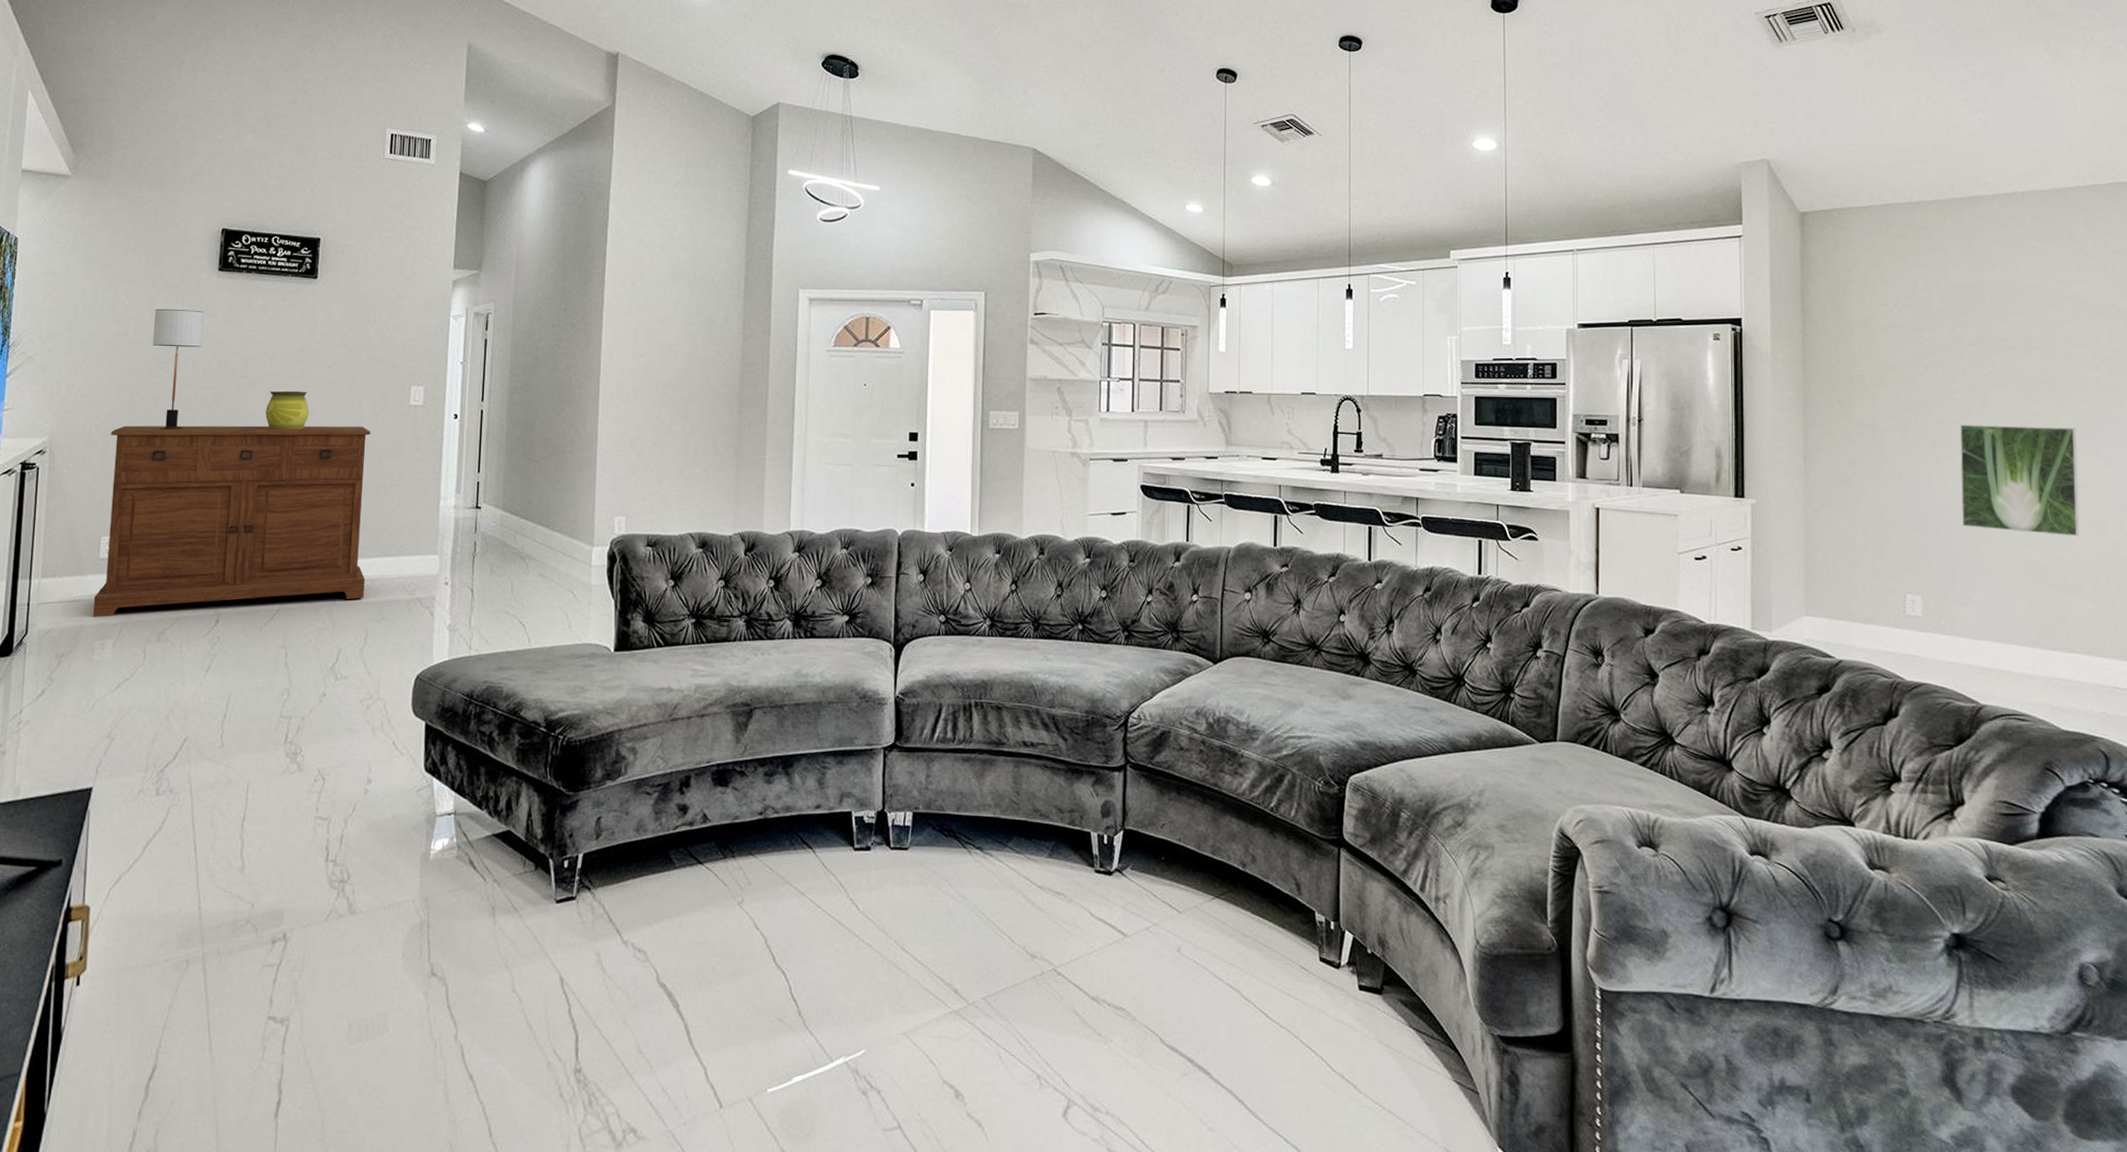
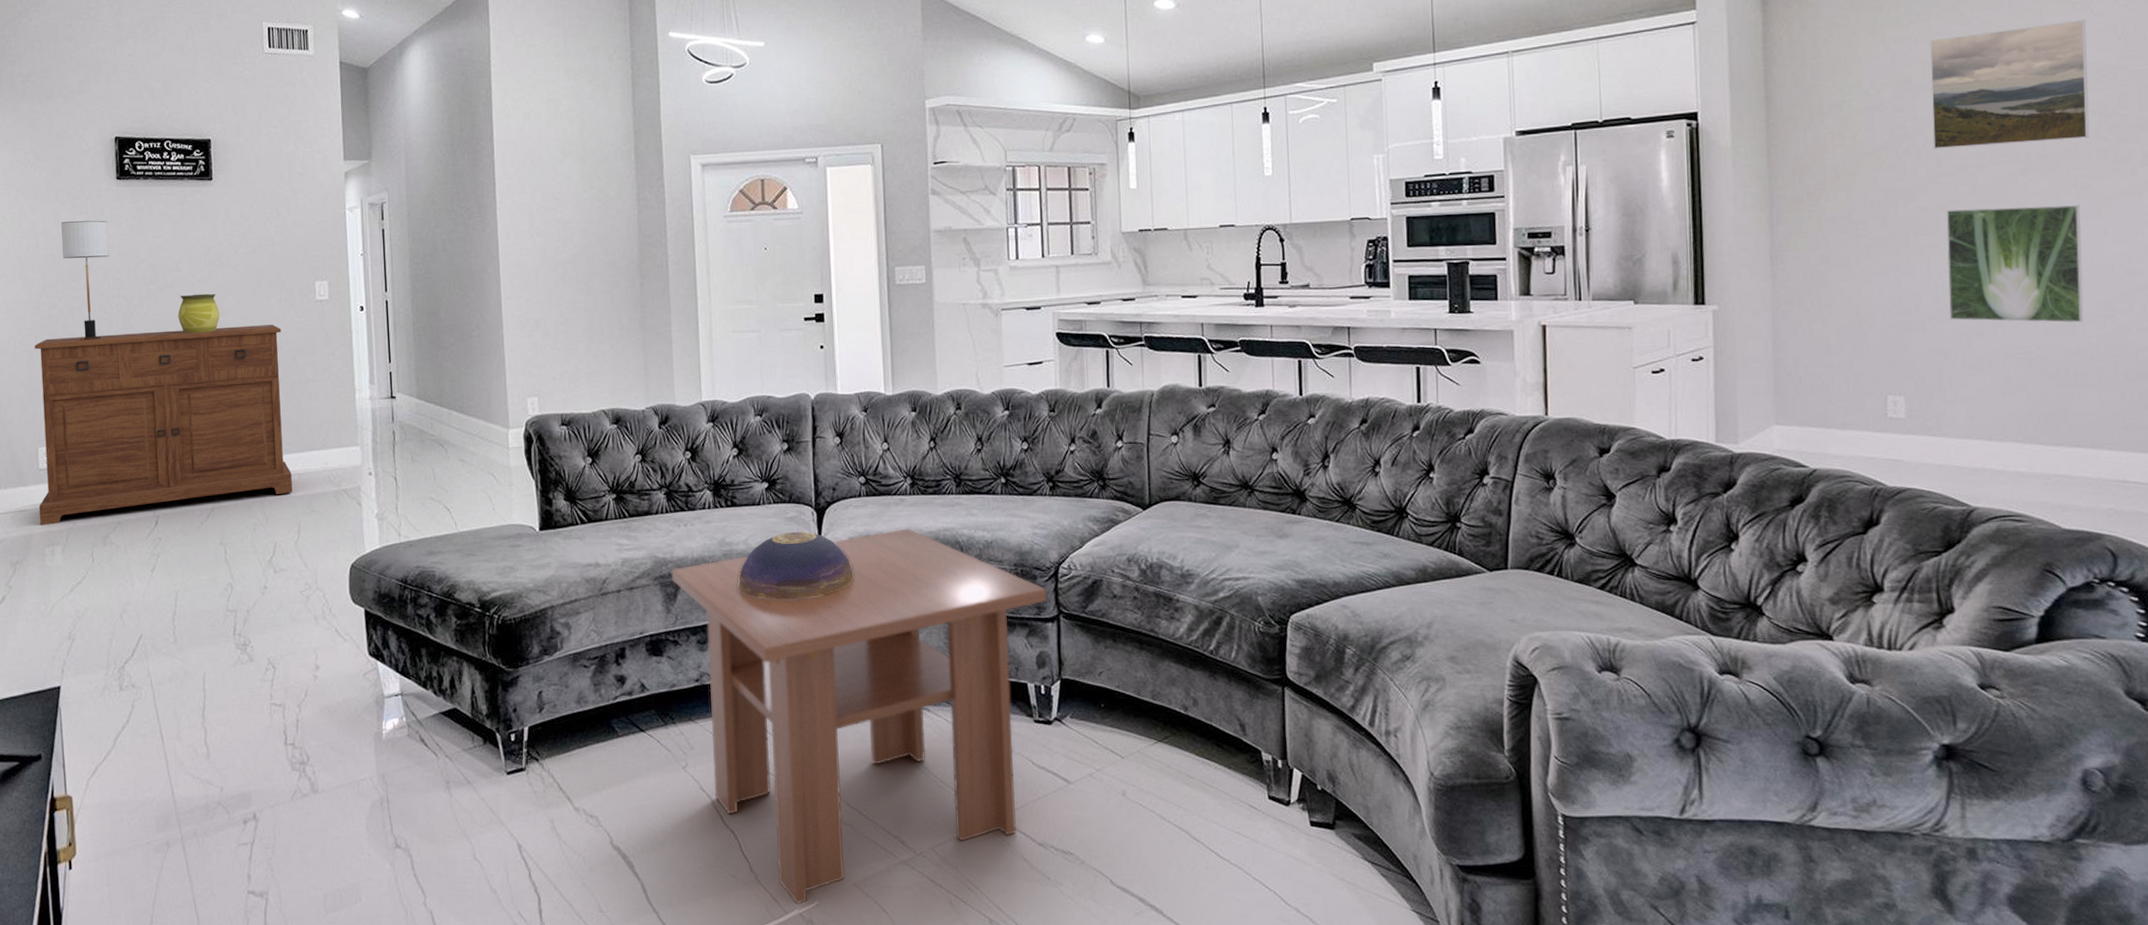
coffee table: none [743,669,1115,1052] -> present [671,528,1047,905]
decorative bowl: none [810,666,927,735] -> present [737,531,854,600]
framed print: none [1947,260,2085,368] -> present [1930,20,2090,149]

